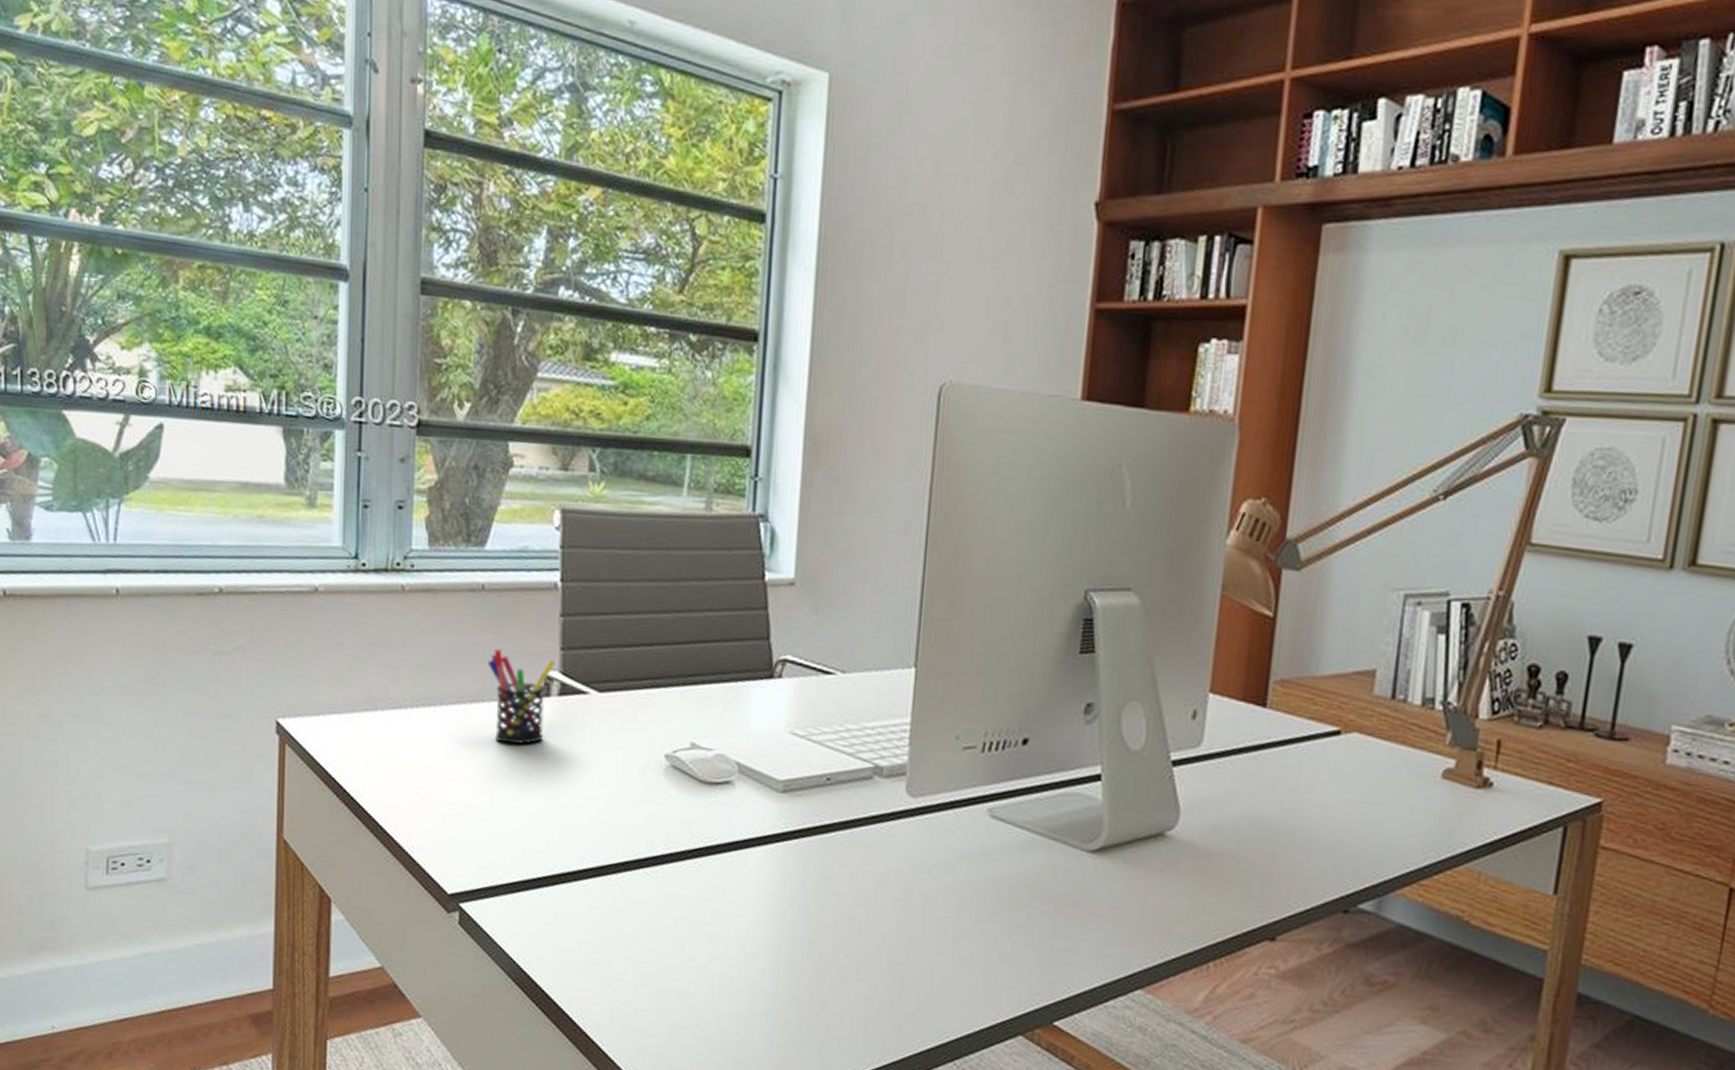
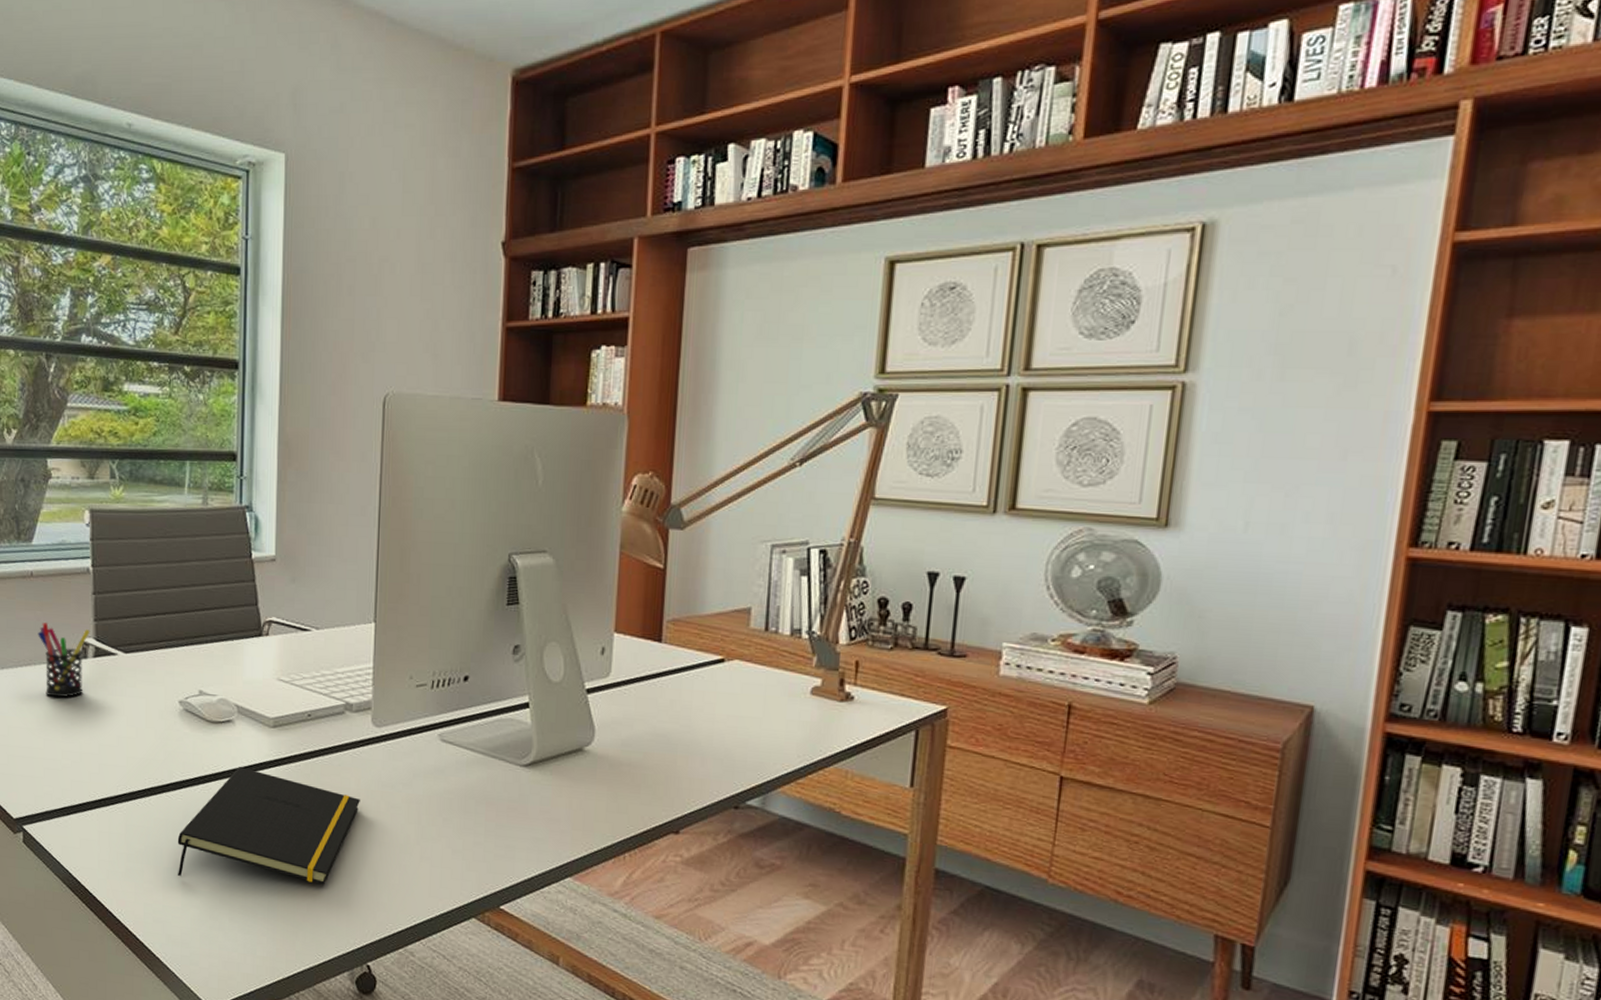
notepad: none [653,840,887,990] -> present [177,767,360,885]

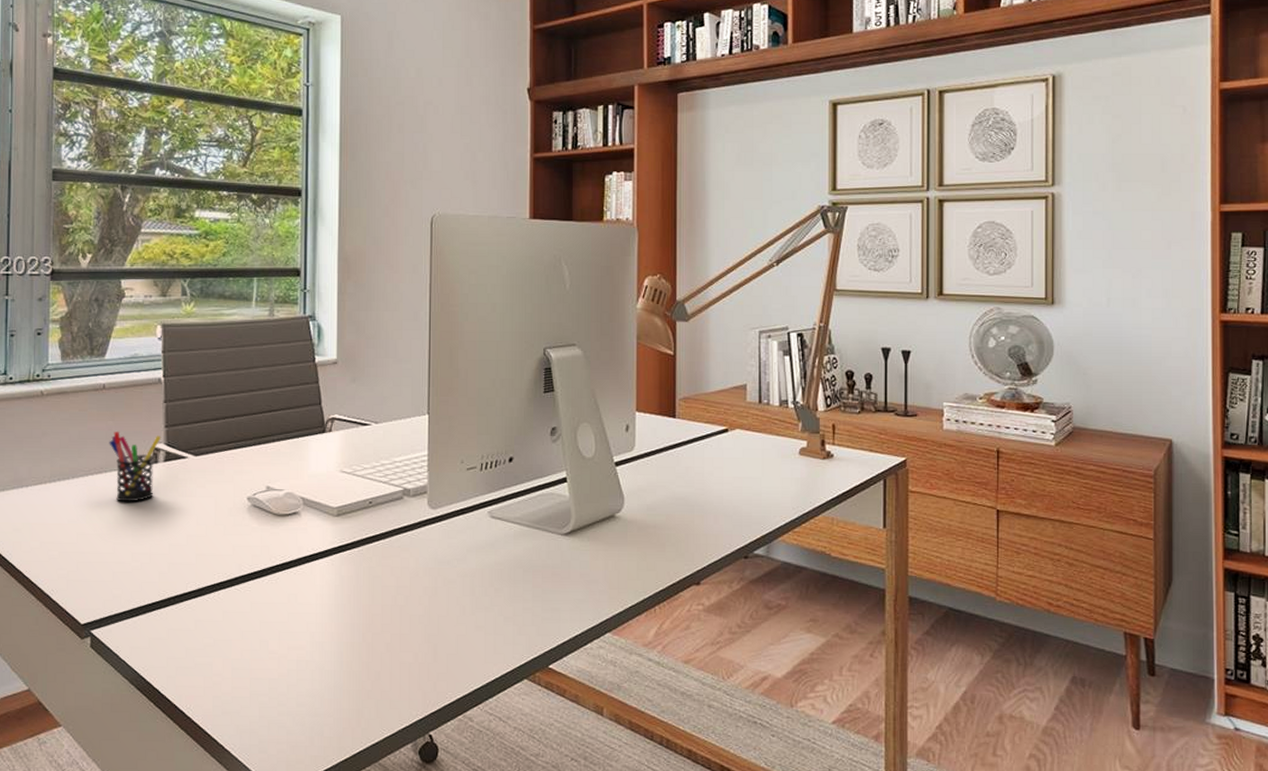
notepad: present [177,767,360,885] -> none [245,556,419,666]

